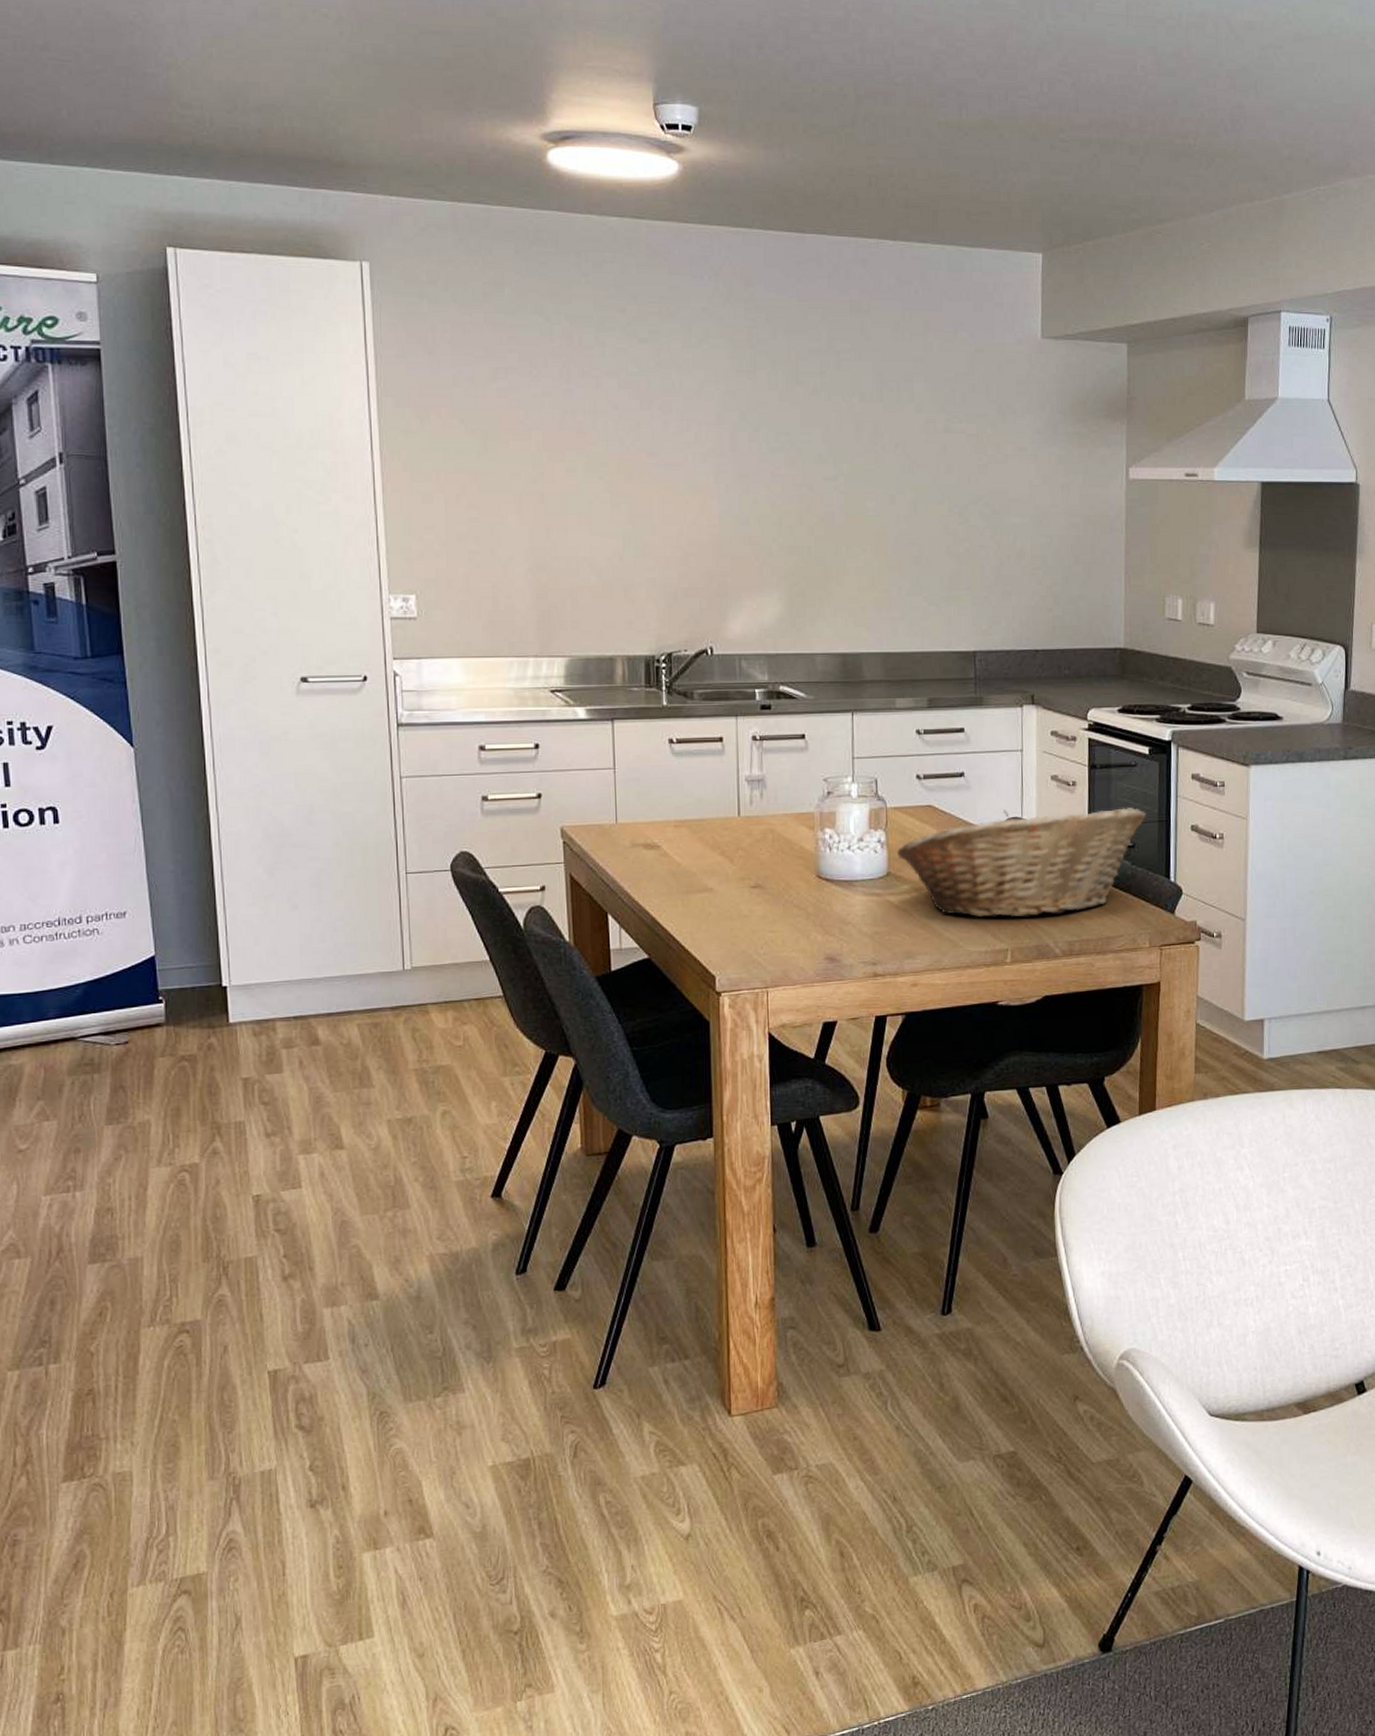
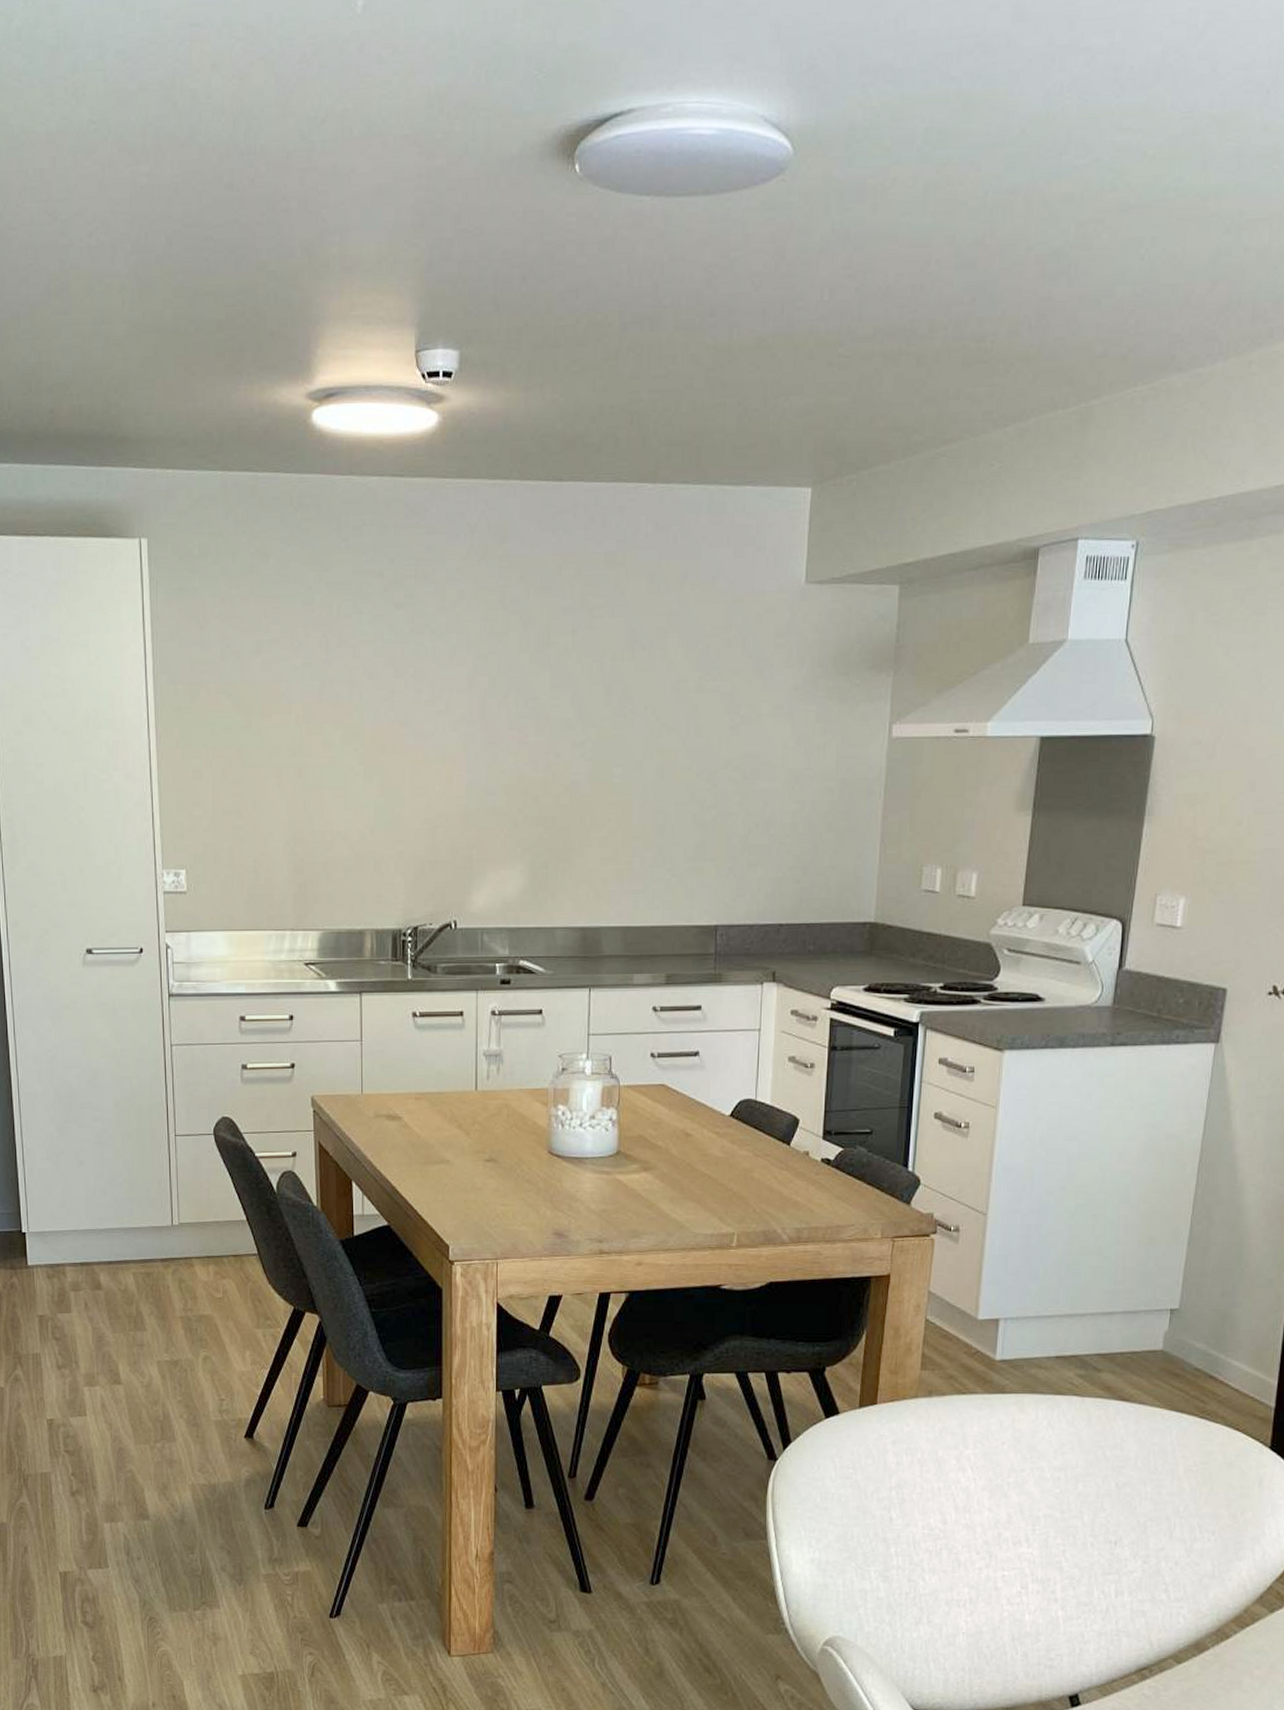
fruit basket: present [897,806,1146,918] -> none [628,1091,887,1202]

